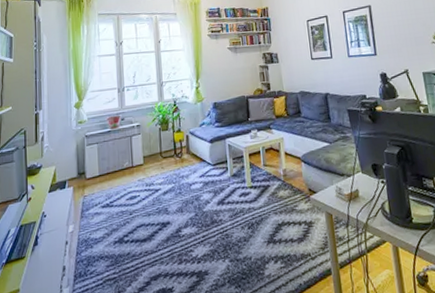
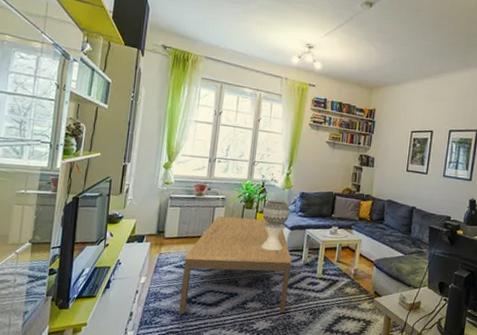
coffee table: none [109,137,222,257] -> present [178,216,292,314]
decorative sphere: none [178,114,207,170] -> present [261,198,291,251]

